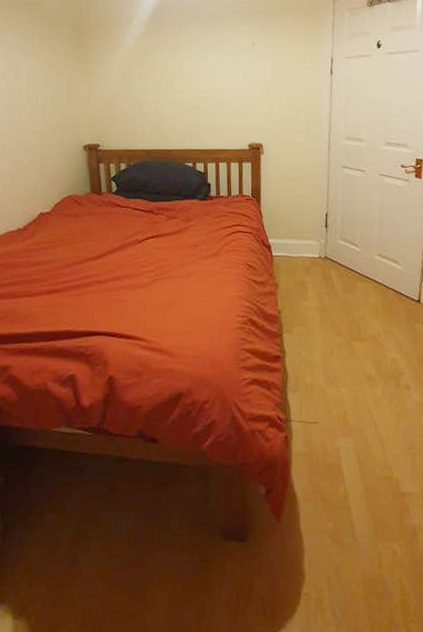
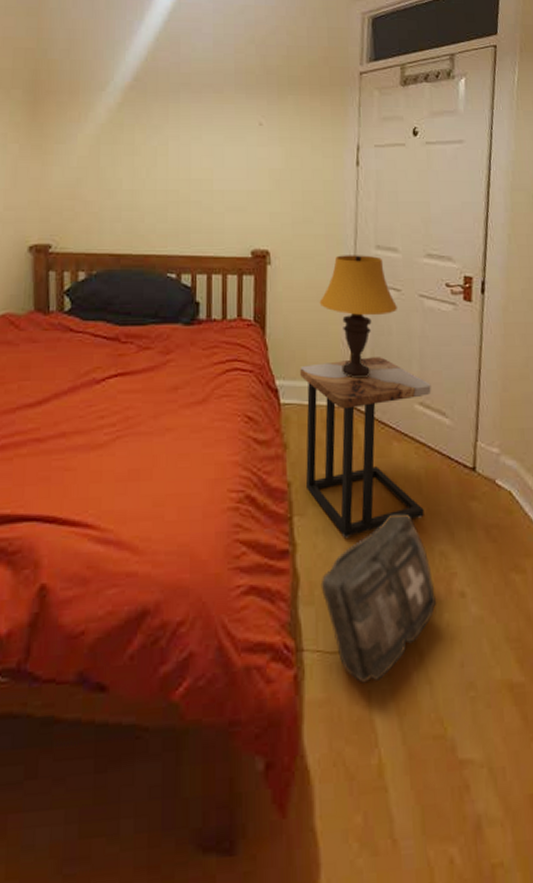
side table: none [287,221,388,348] -> present [300,357,432,538]
table lamp: none [301,144,362,237] -> present [319,255,397,379]
backpack: none [303,332,388,443] -> present [320,513,436,683]

